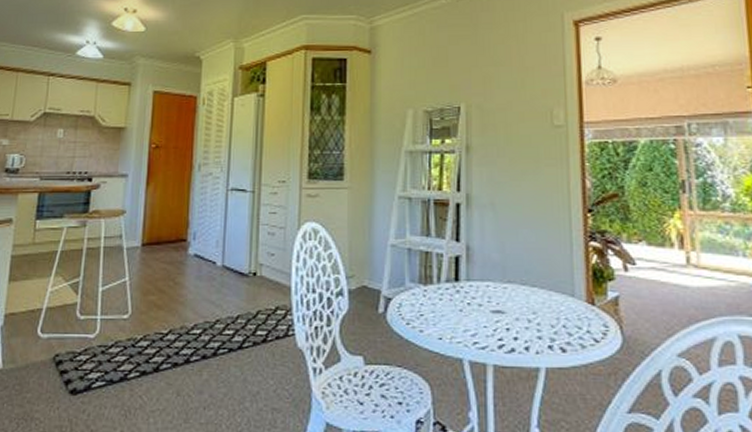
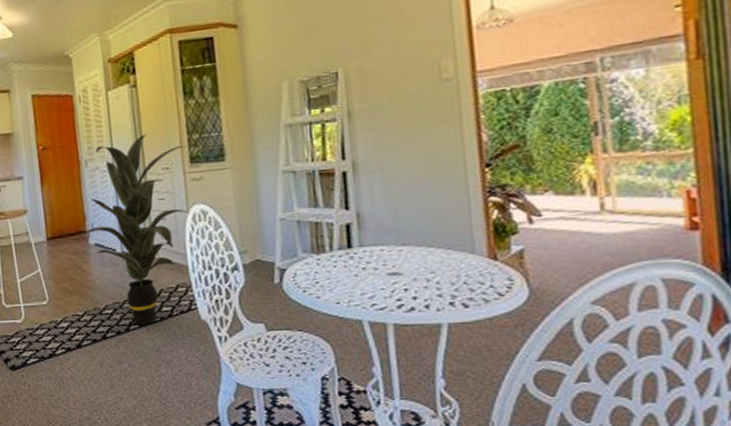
indoor plant: none [176,144,306,350] -> present [77,134,190,325]

